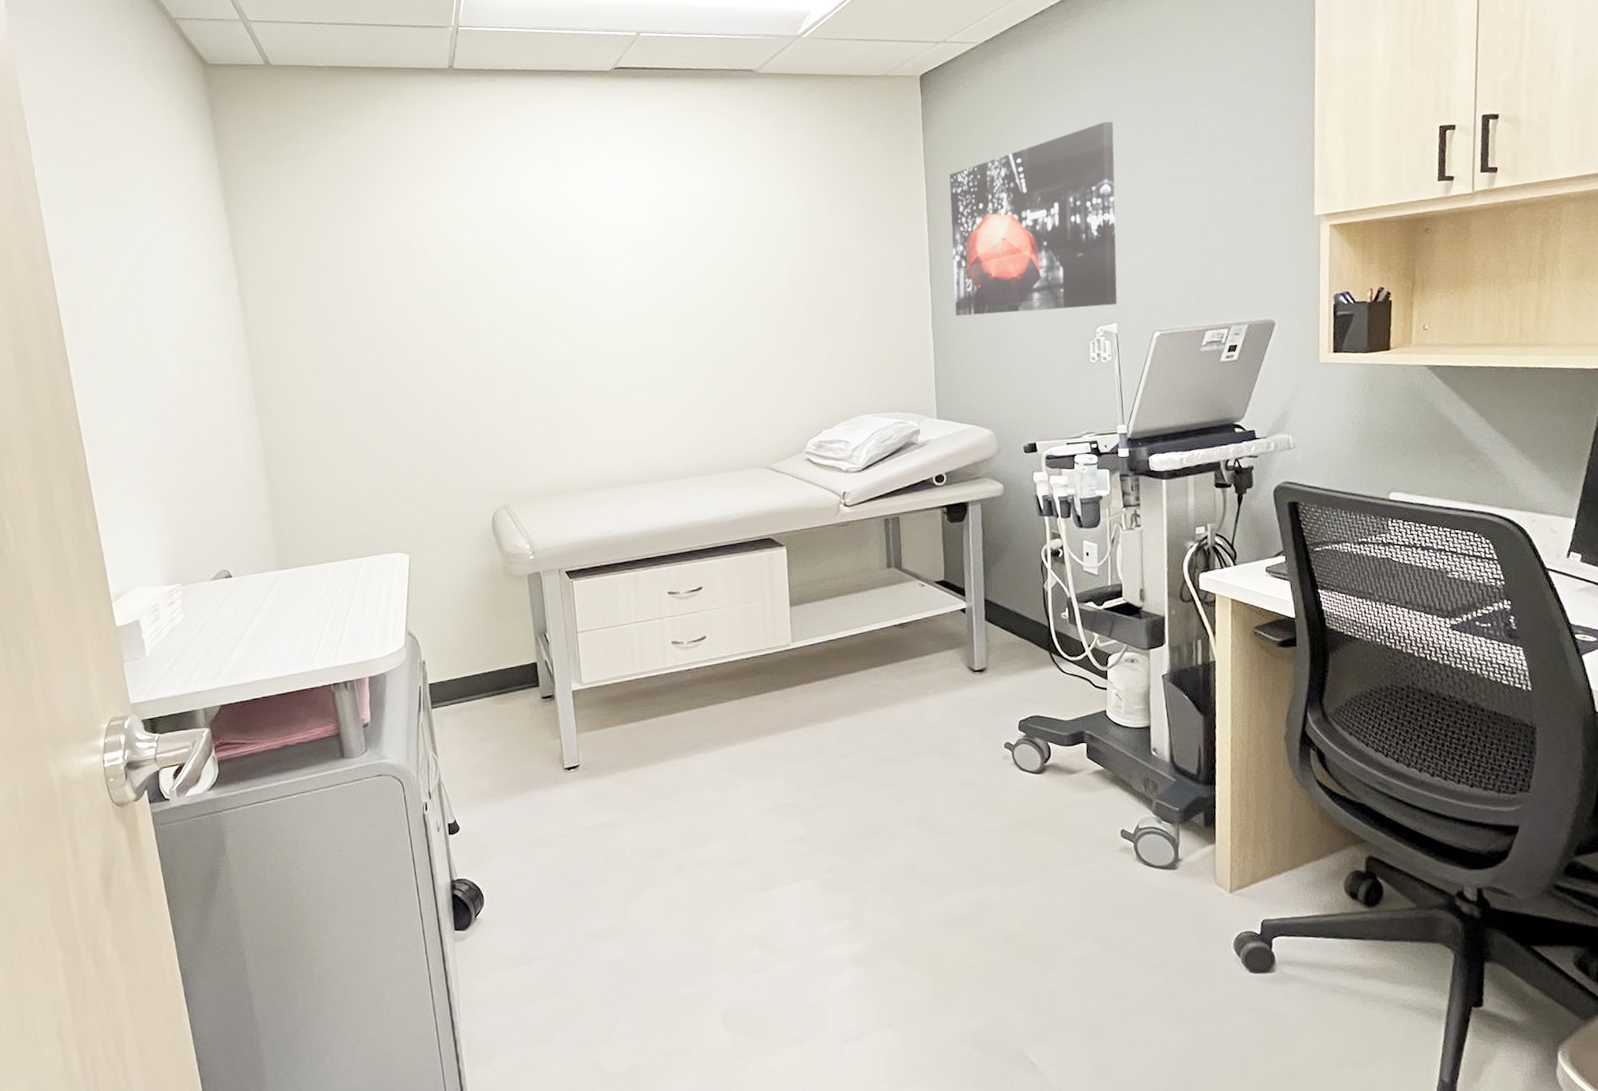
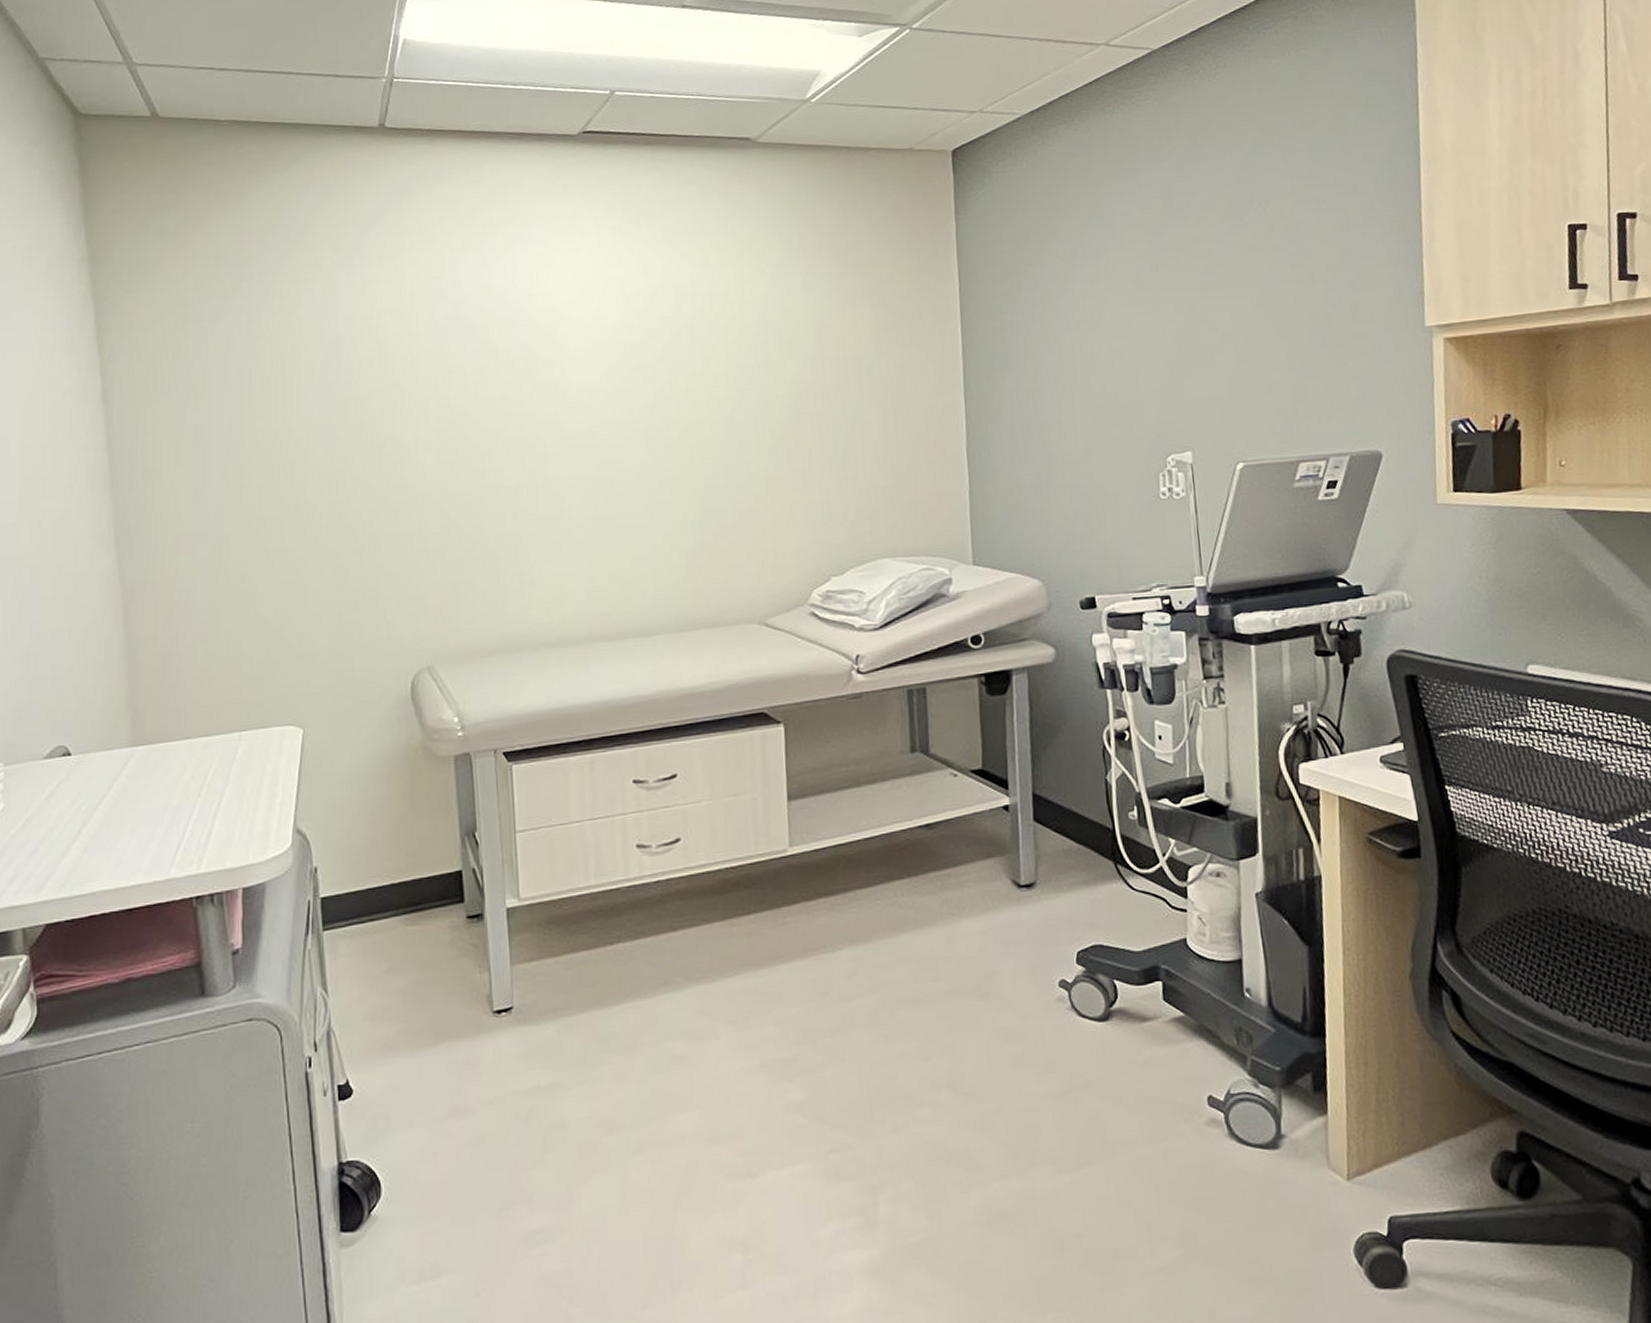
wall art: present [949,121,1118,316] -> none [987,210,1192,440]

